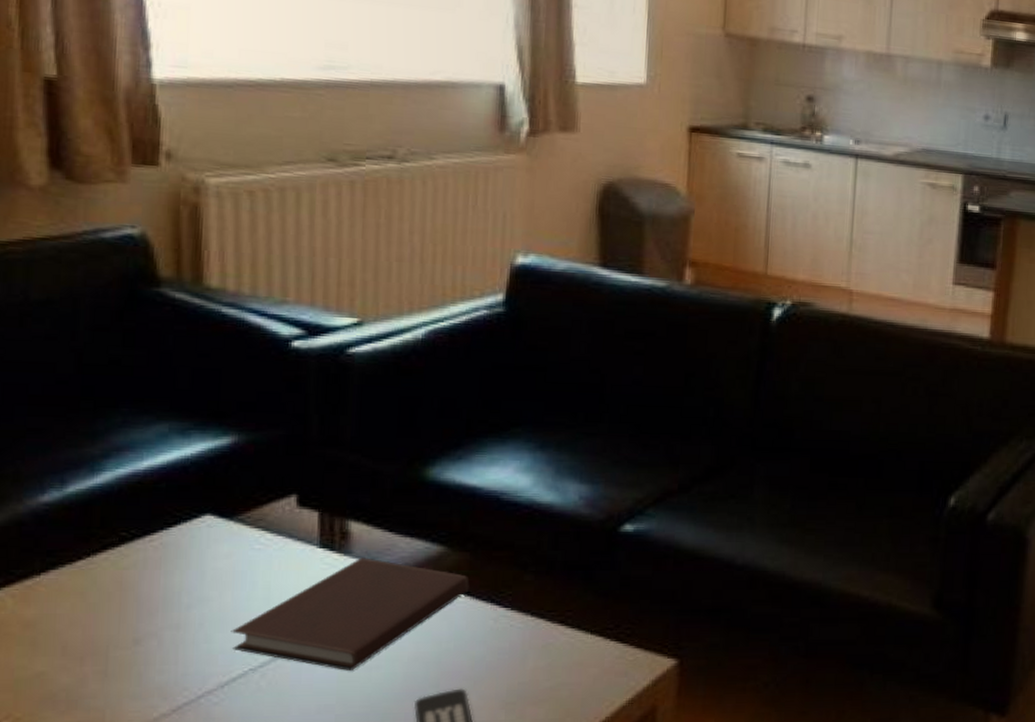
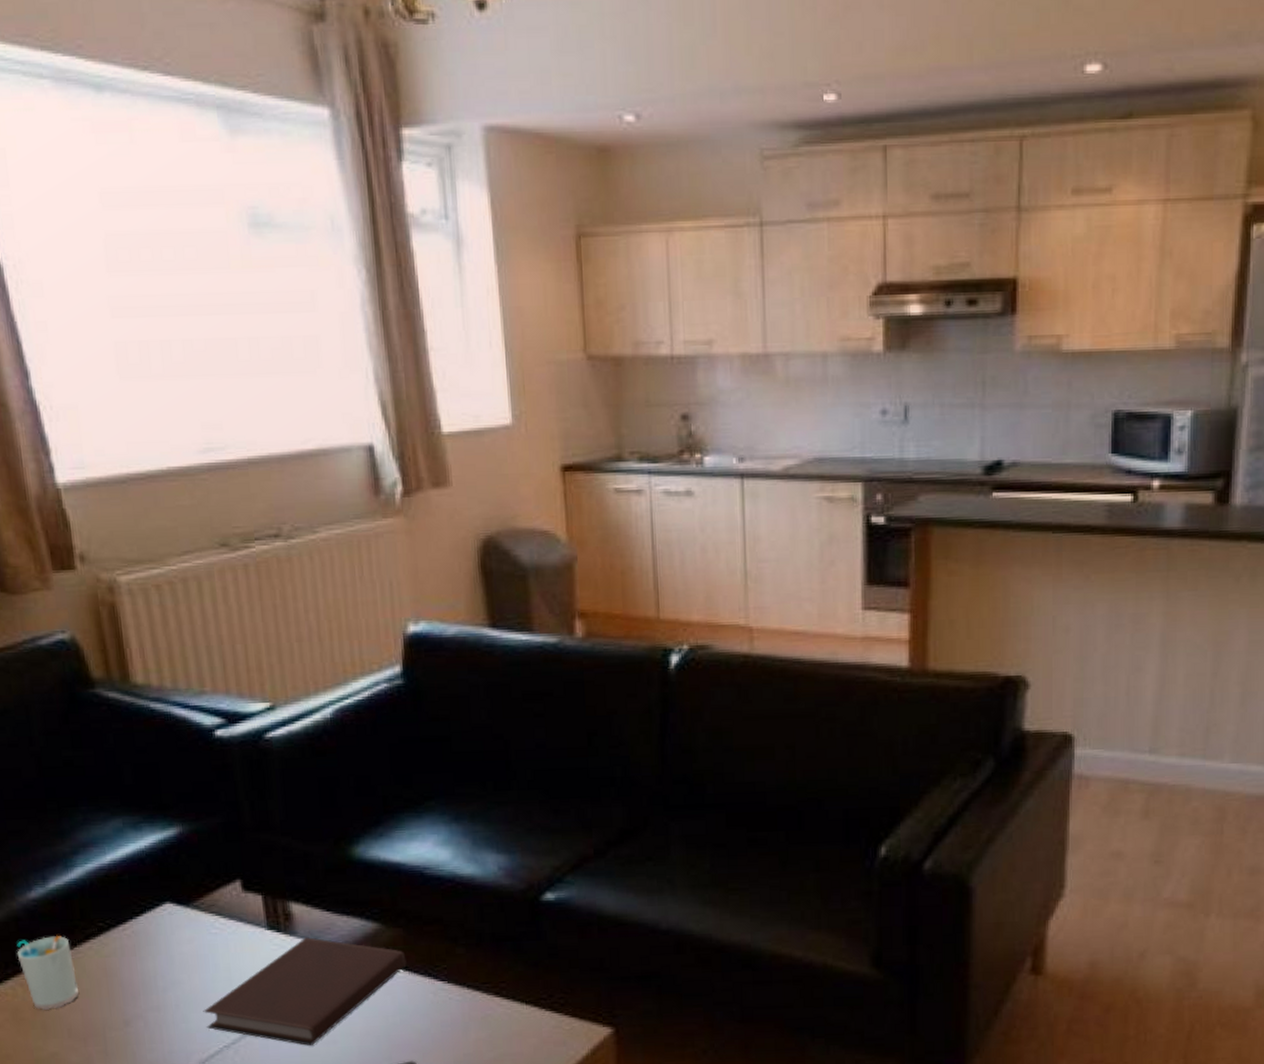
cup: none [13,543,85,626] -> present [16,935,80,1011]

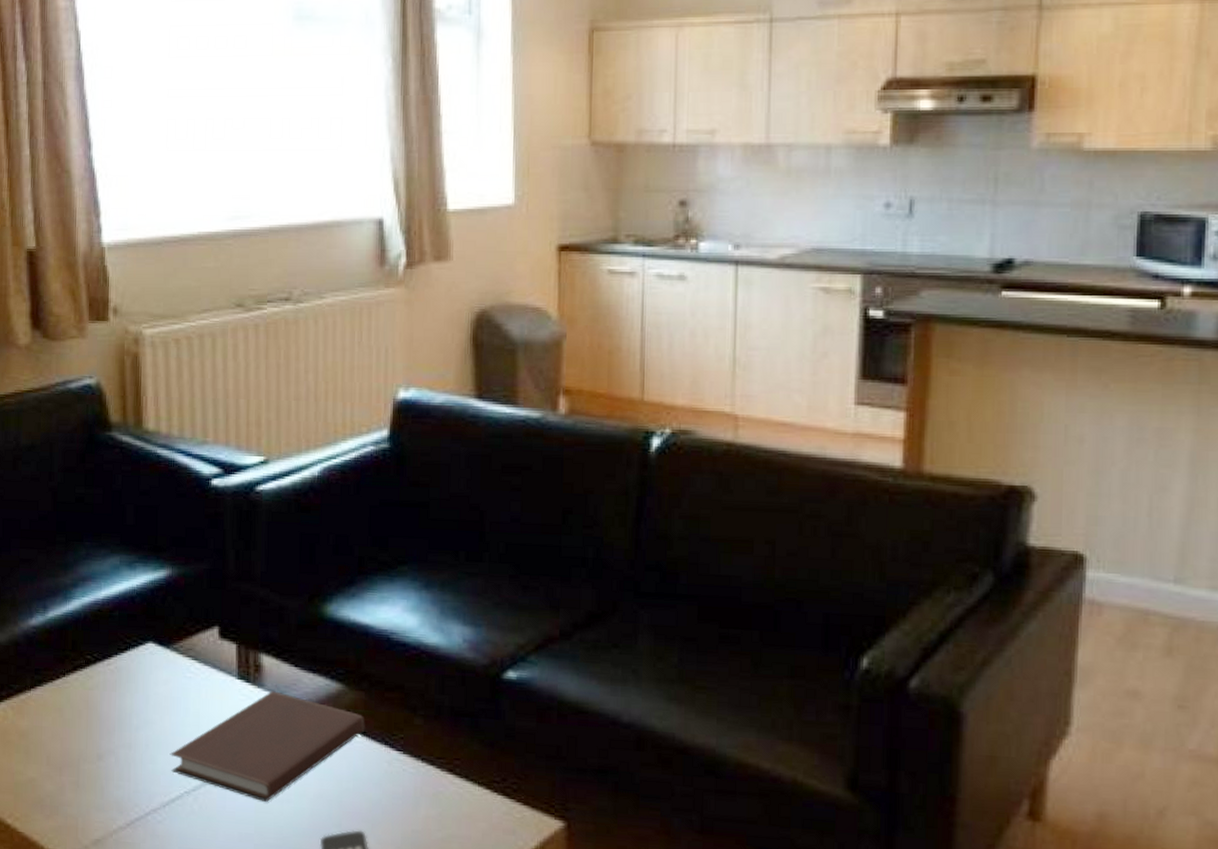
cup: present [16,935,80,1011] -> none [12,663,62,736]

